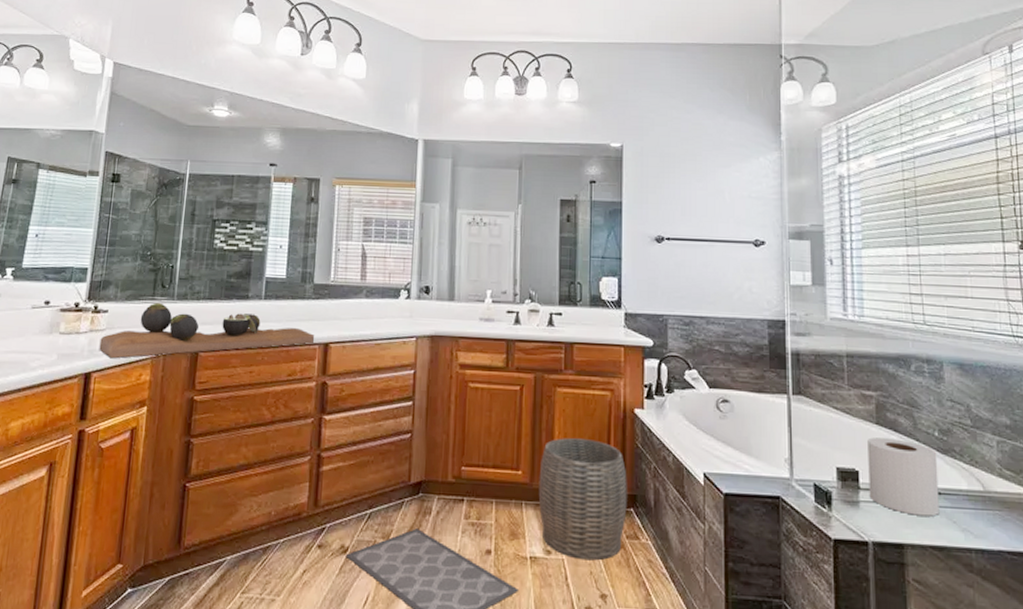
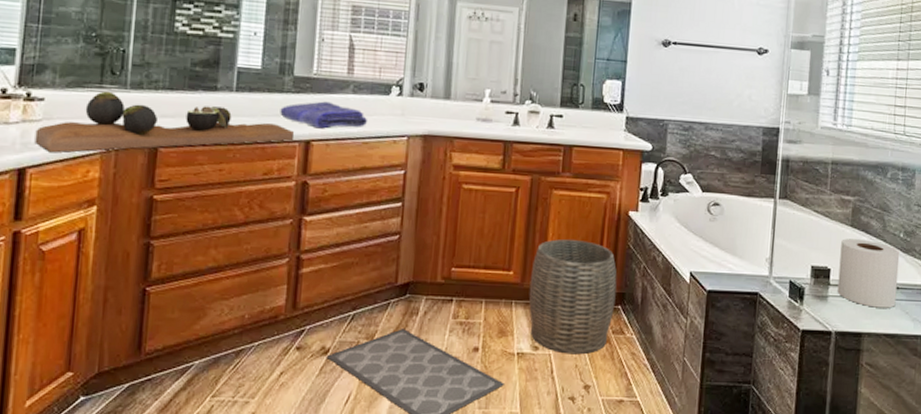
towel: none [302,306,380,332] -> present [280,101,368,129]

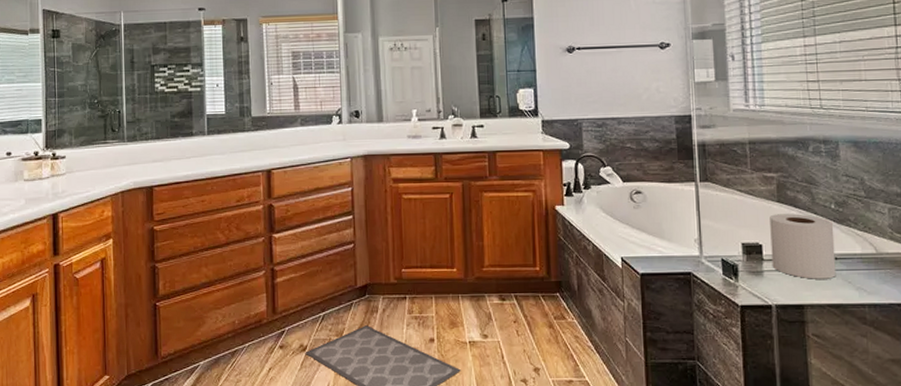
decorative tray: present [35,91,295,153] -> none [62,145,258,199]
towel: present [280,101,368,129] -> none [244,135,316,159]
woven basket: present [528,239,617,355] -> none [472,236,553,340]

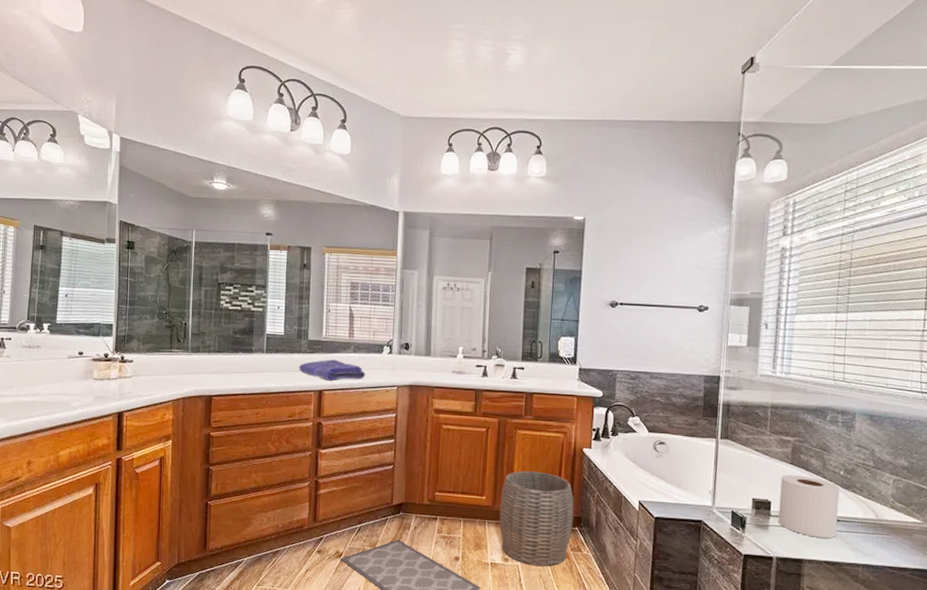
towel: none [244,135,316,159] -> present [299,359,366,381]
woven basket: none [472,236,553,340] -> present [499,471,574,567]

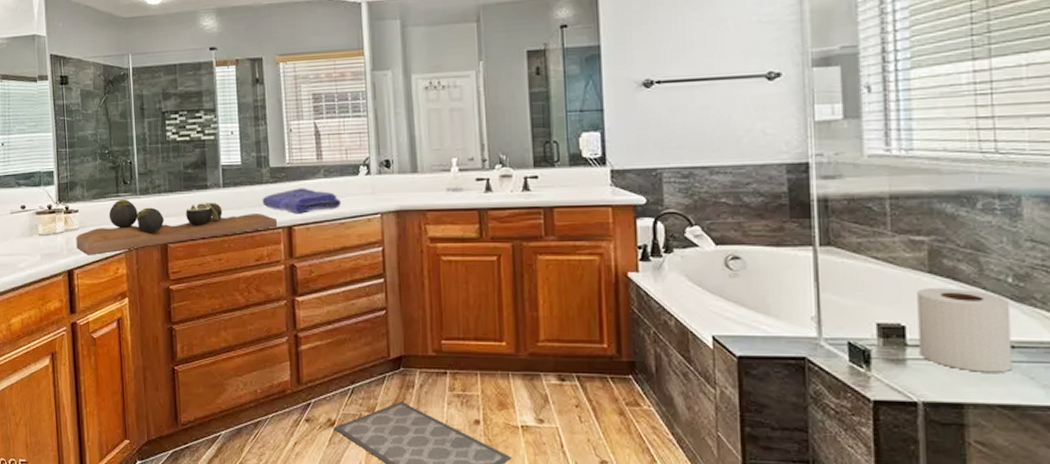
decorative tray: none [128,354,311,401] -> present [76,199,278,255]
woven basket: present [499,471,574,567] -> none [525,307,625,428]

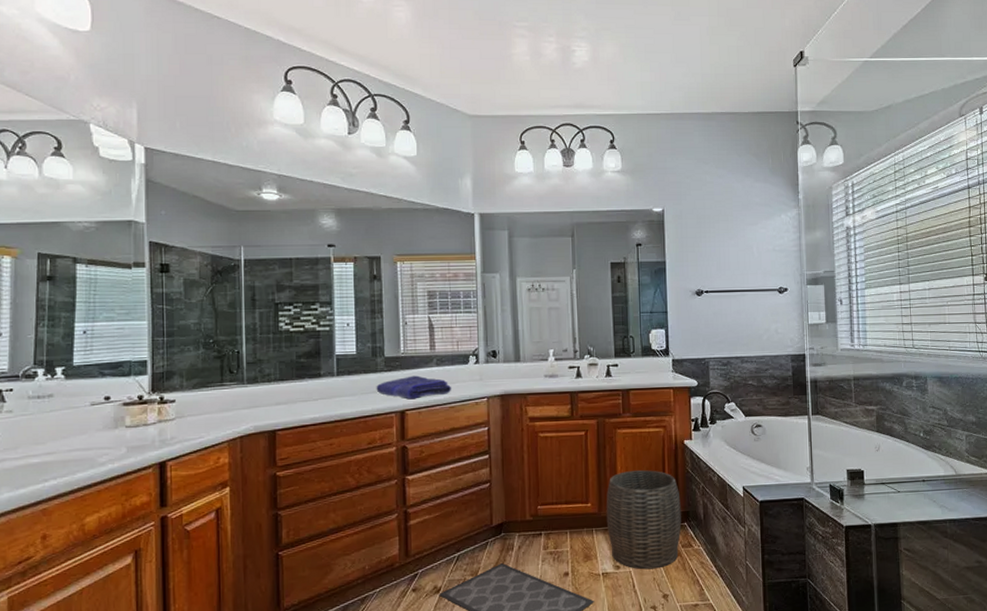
decorative tray: present [76,199,278,255] -> none [171,388,391,446]
woven basket: none [525,307,625,428] -> present [606,470,682,570]
toilet paper roll: present [917,288,1012,373] -> none [870,442,924,500]

